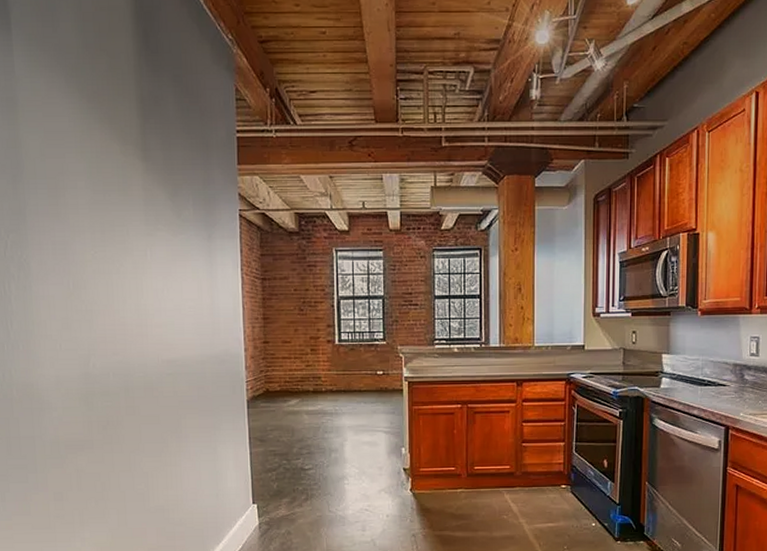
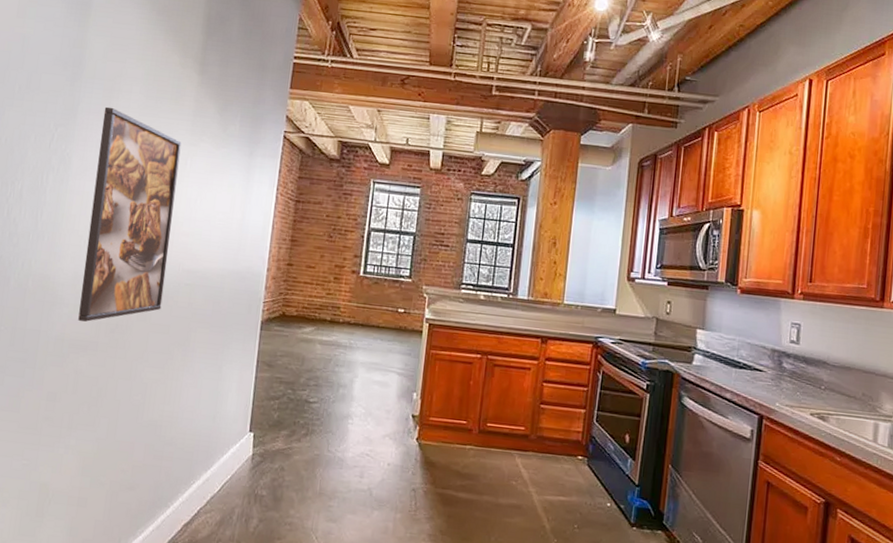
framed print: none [52,206,148,422] -> present [78,106,182,322]

